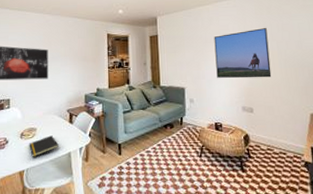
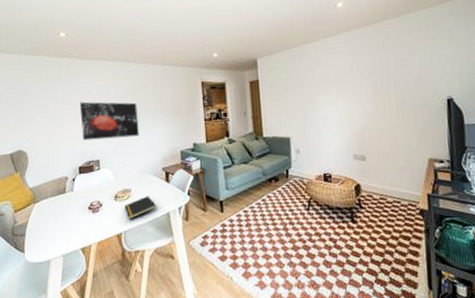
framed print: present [214,28,272,79] -> none [322,65,387,125]

